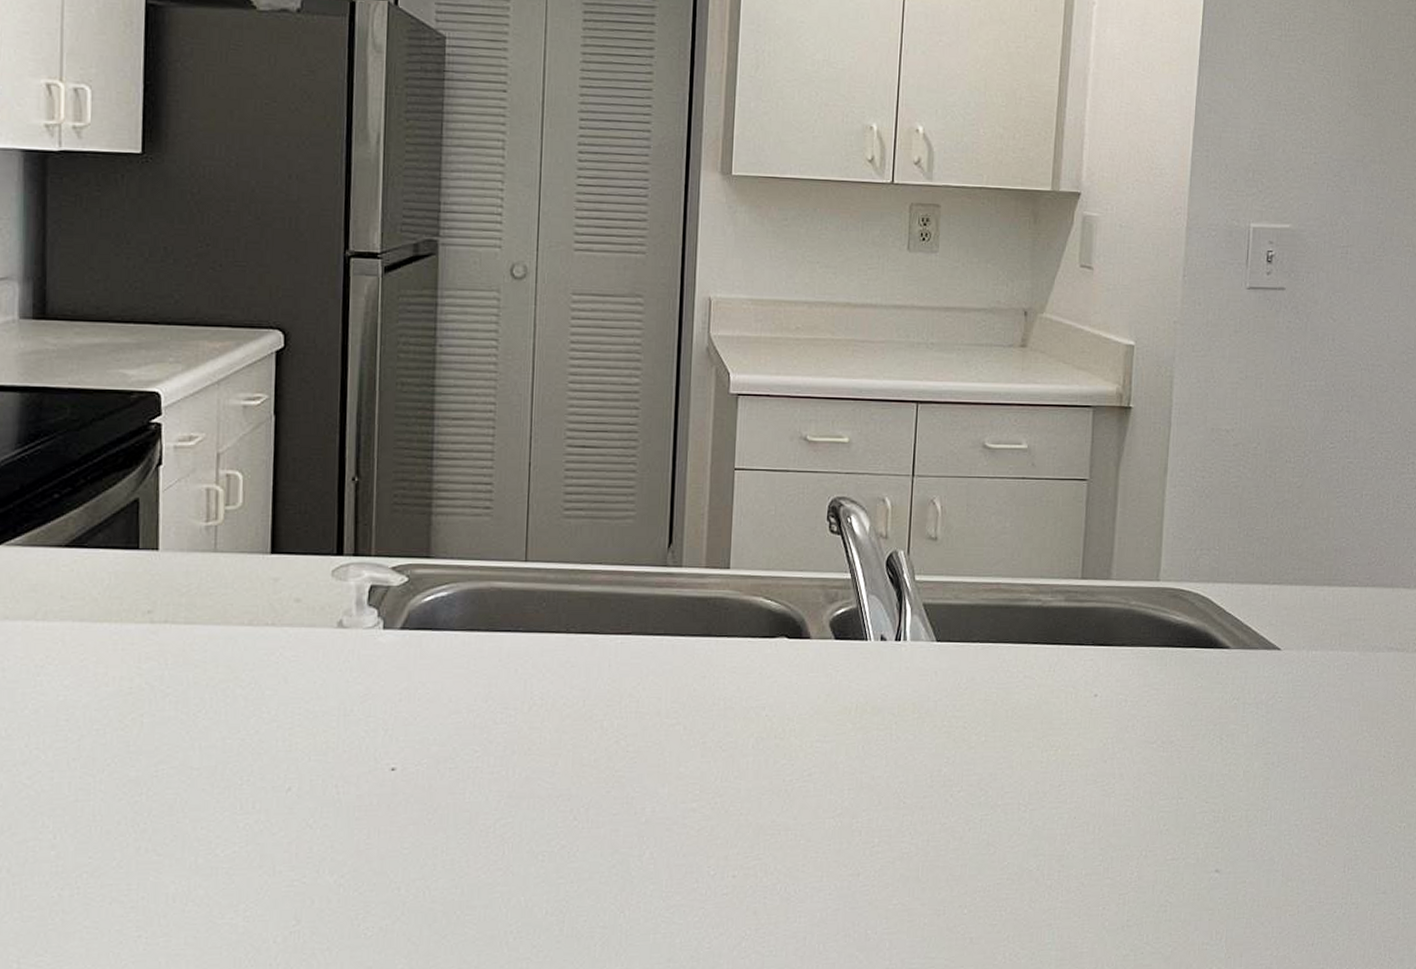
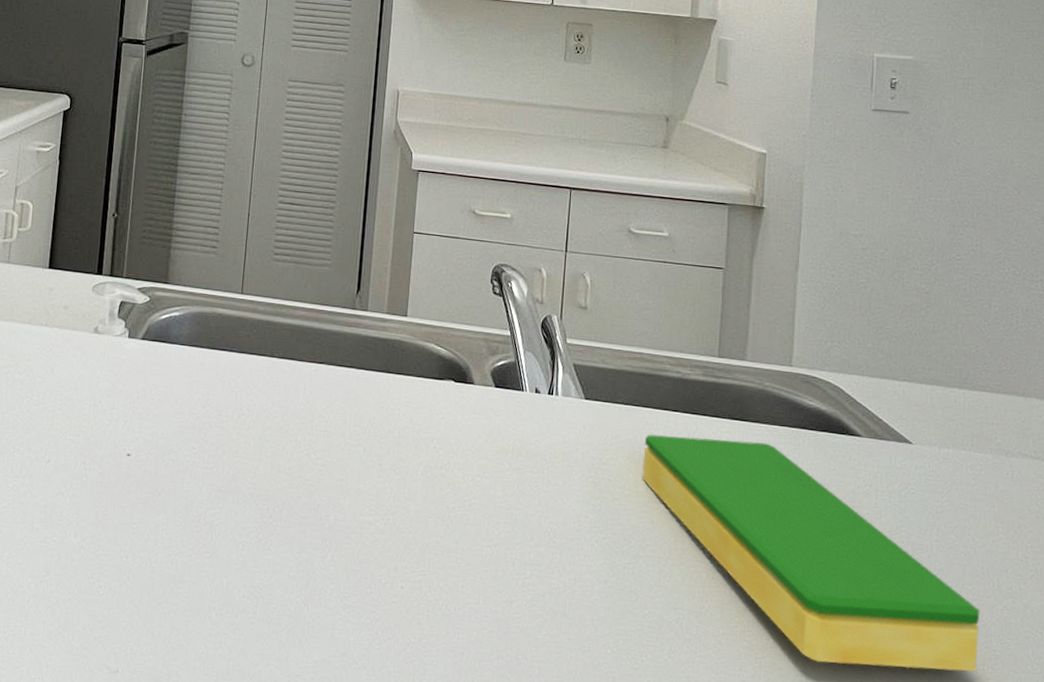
dish sponge: none [1000,666,1343,889] -> present [642,434,980,672]

